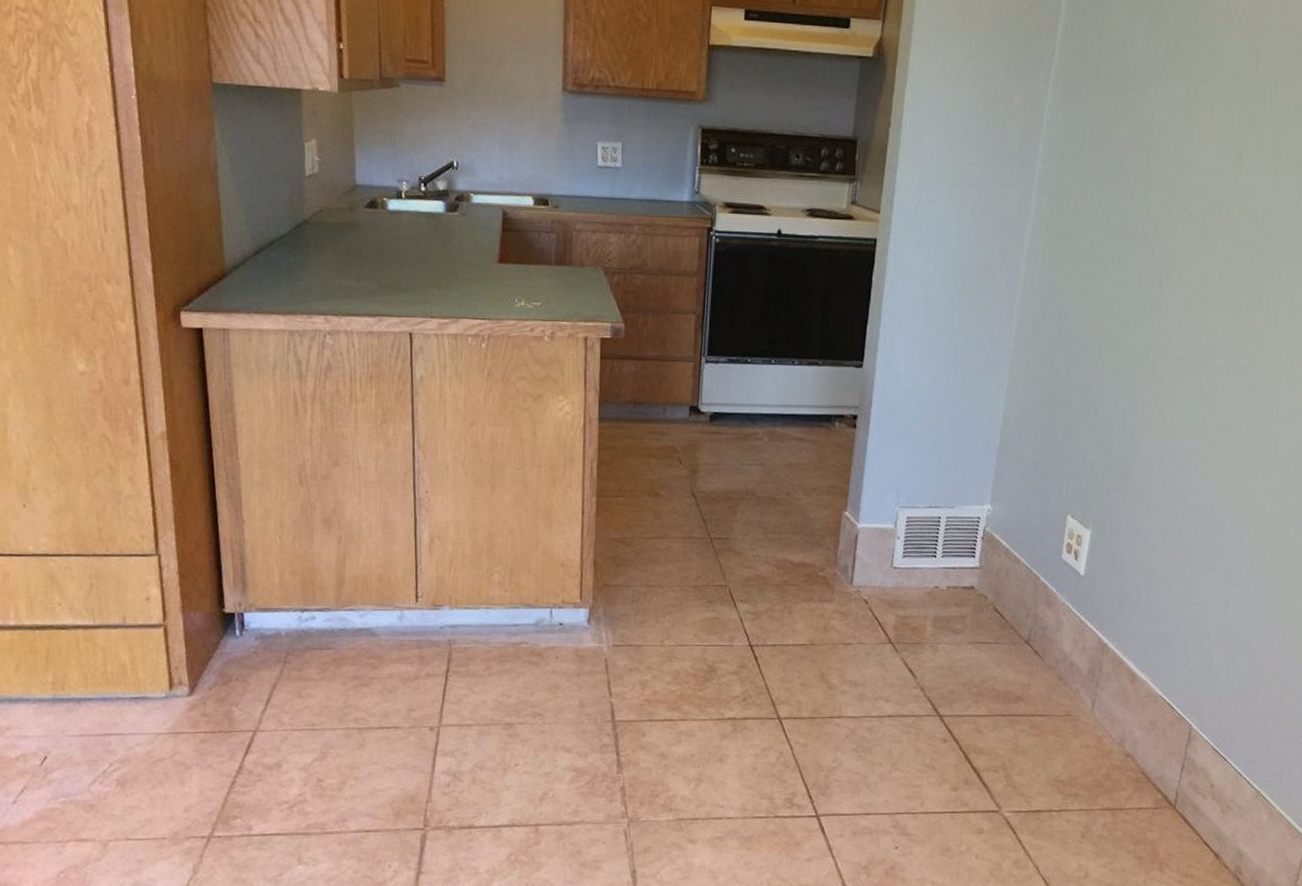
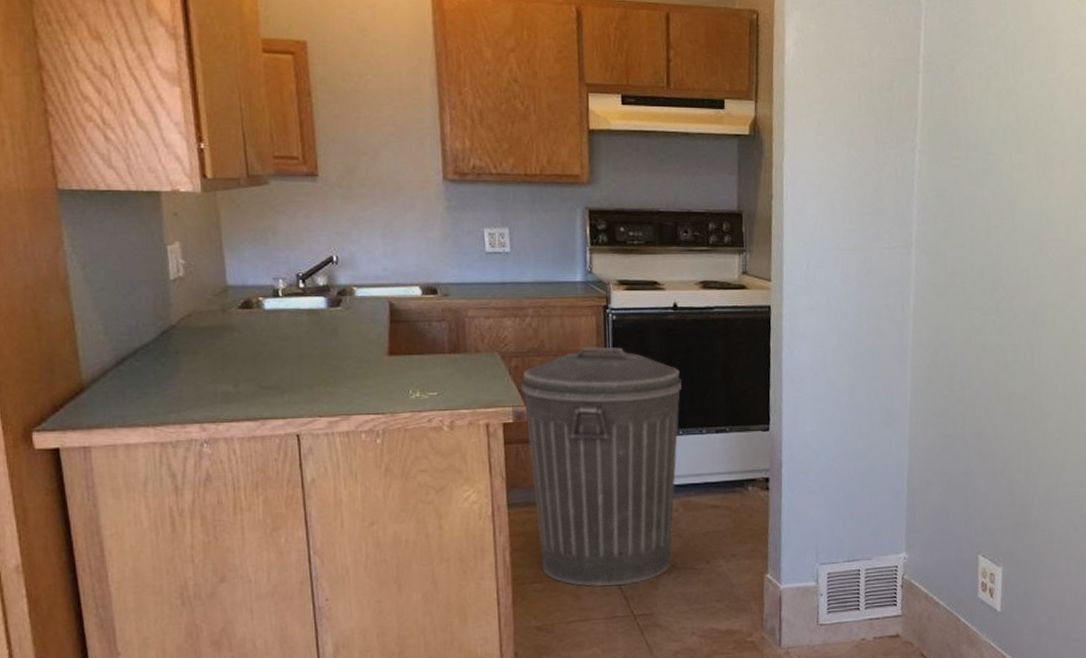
trash can: none [621,268,778,508] -> present [521,347,682,587]

